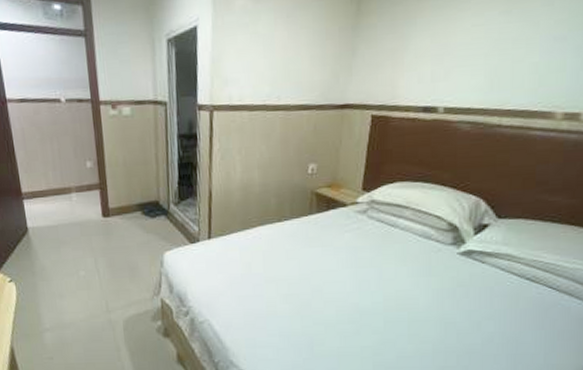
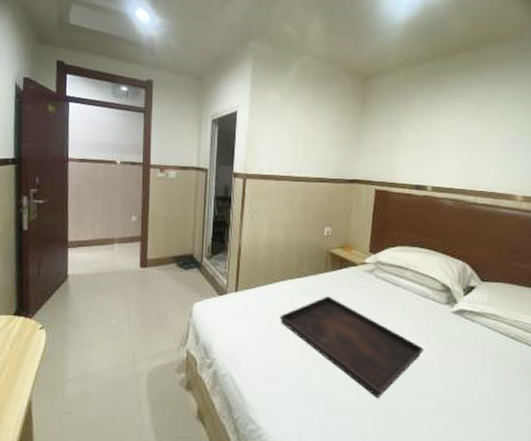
serving tray: none [259,241,421,342] -> present [280,296,423,398]

